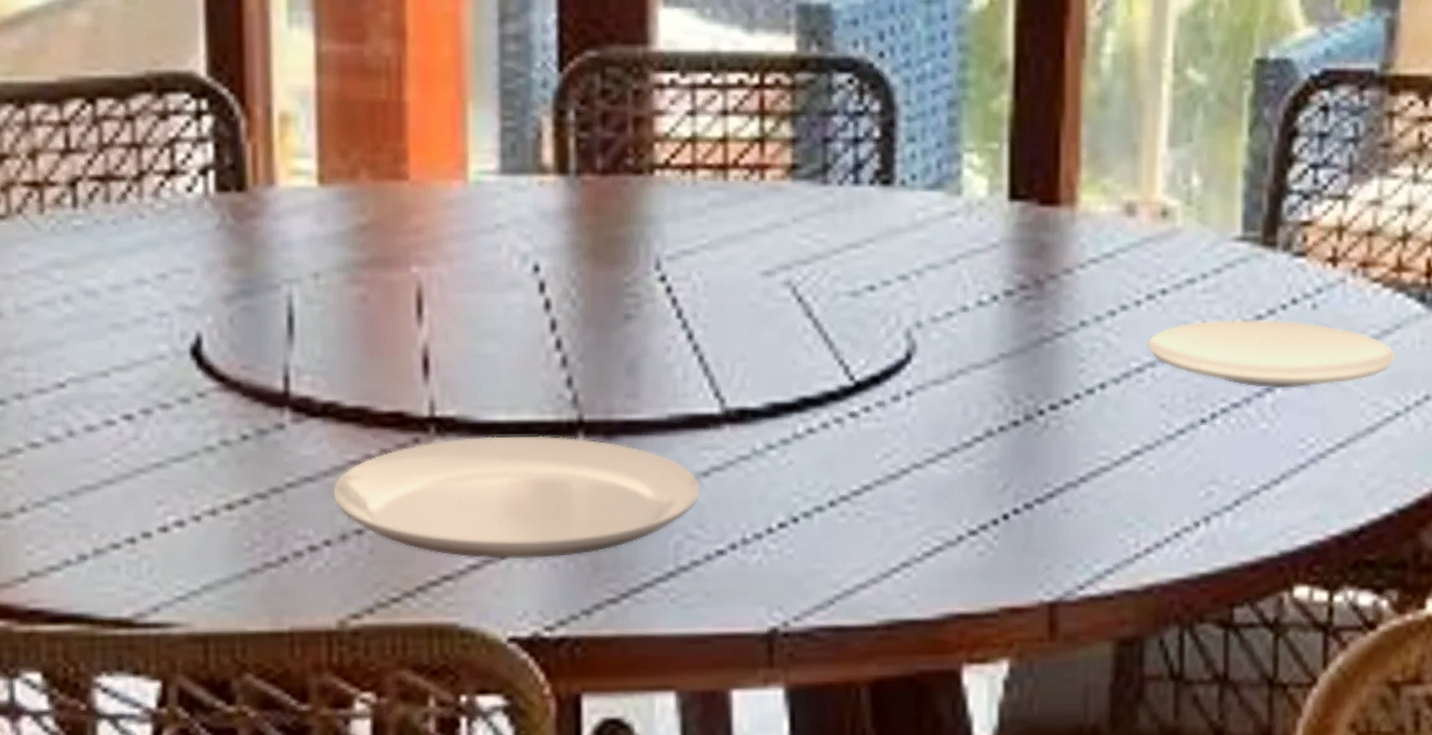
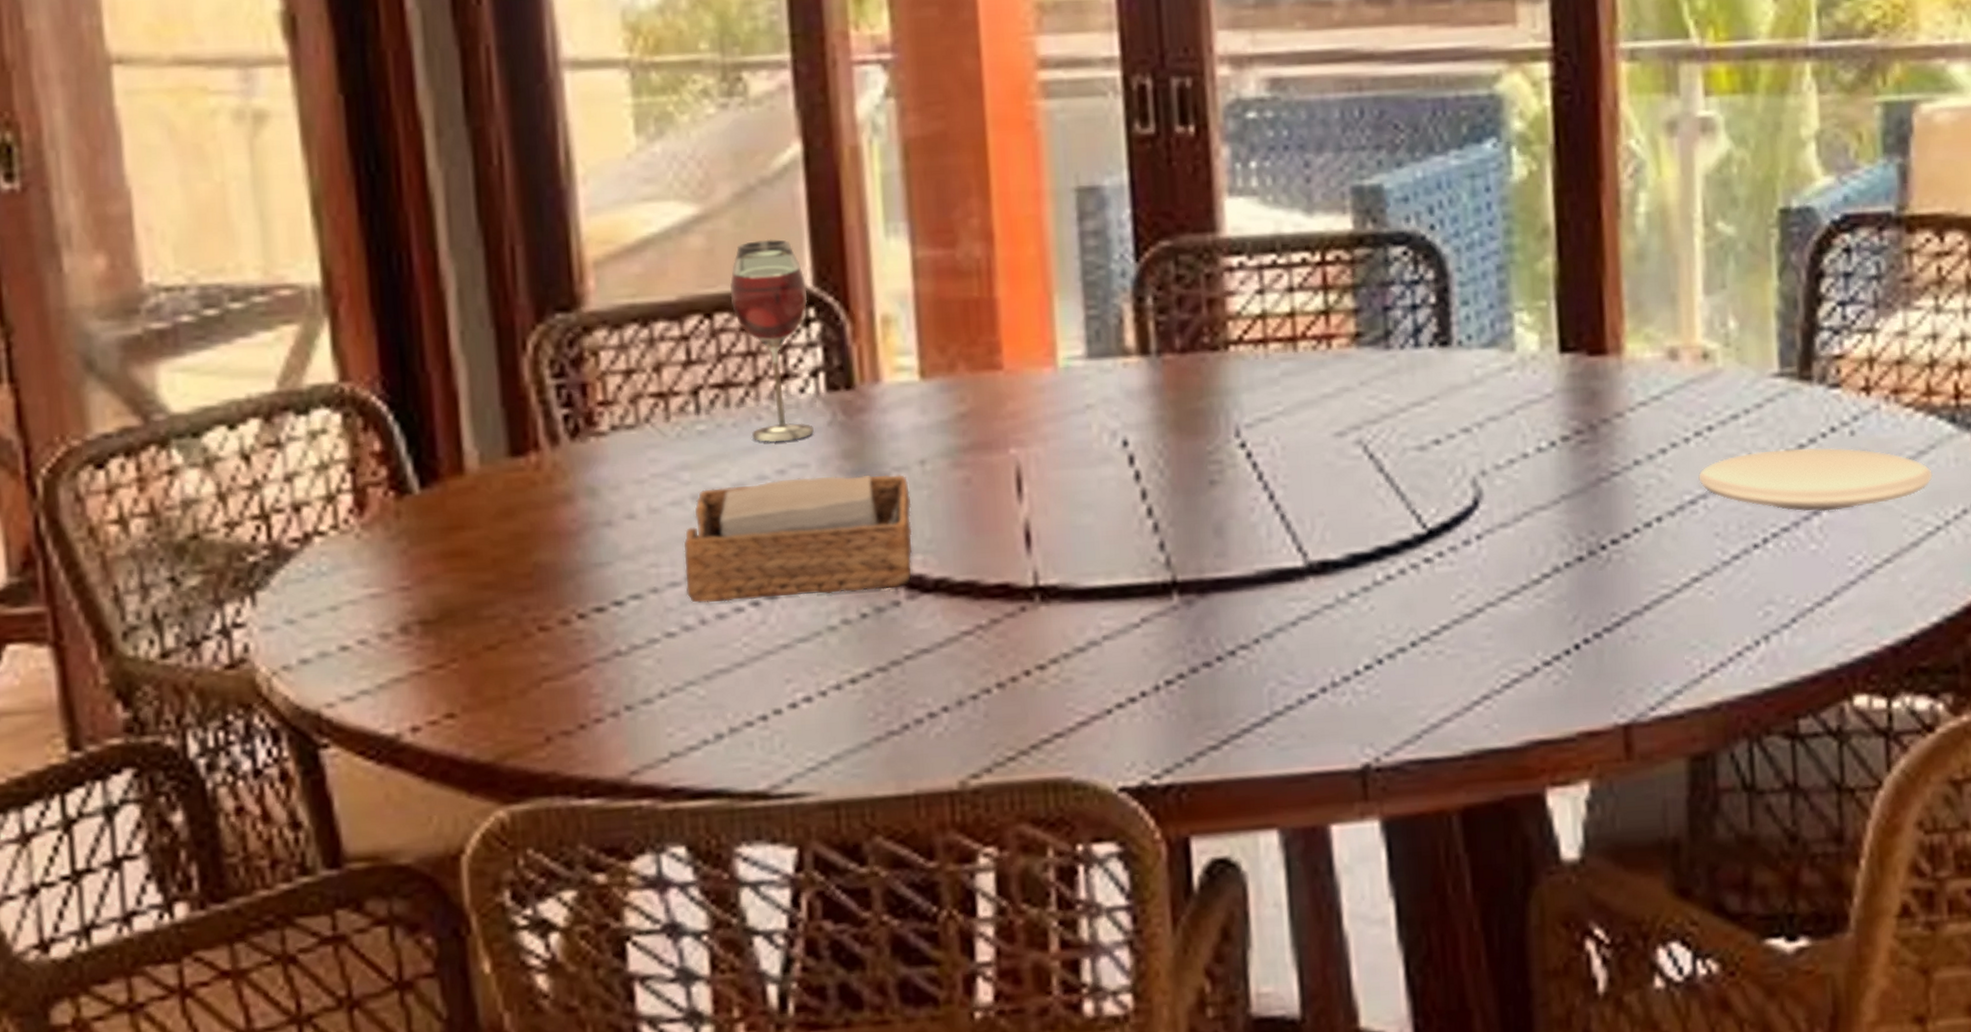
napkin holder: none [53,284,302,414] -> present [683,474,913,603]
wineglass: none [116,20,200,243] -> present [730,239,814,442]
plate: present [333,435,701,559] -> none [948,597,1290,716]

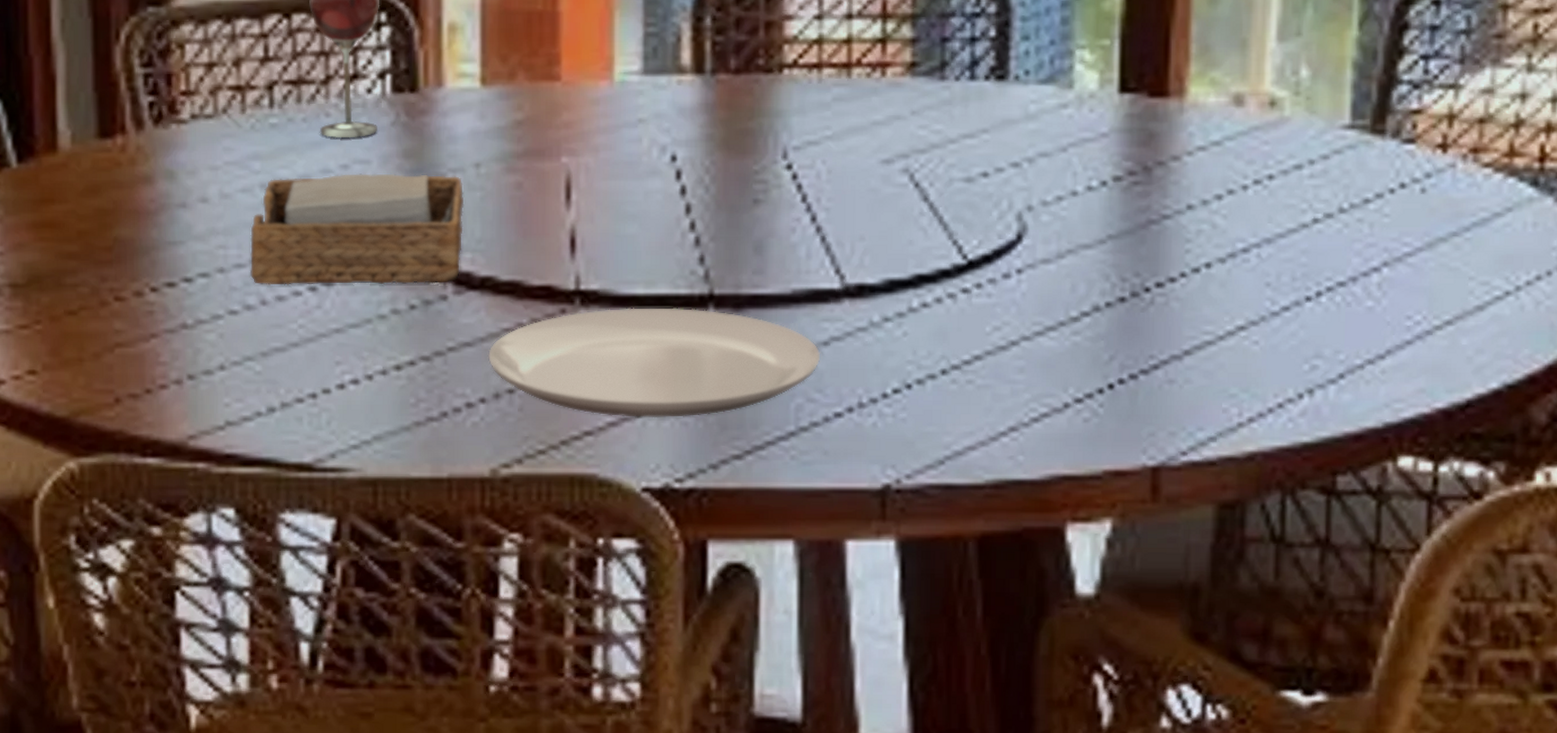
plate: none [948,597,1290,716] -> present [488,307,821,417]
plate: present [1698,447,1933,512] -> none [1254,203,1507,268]

